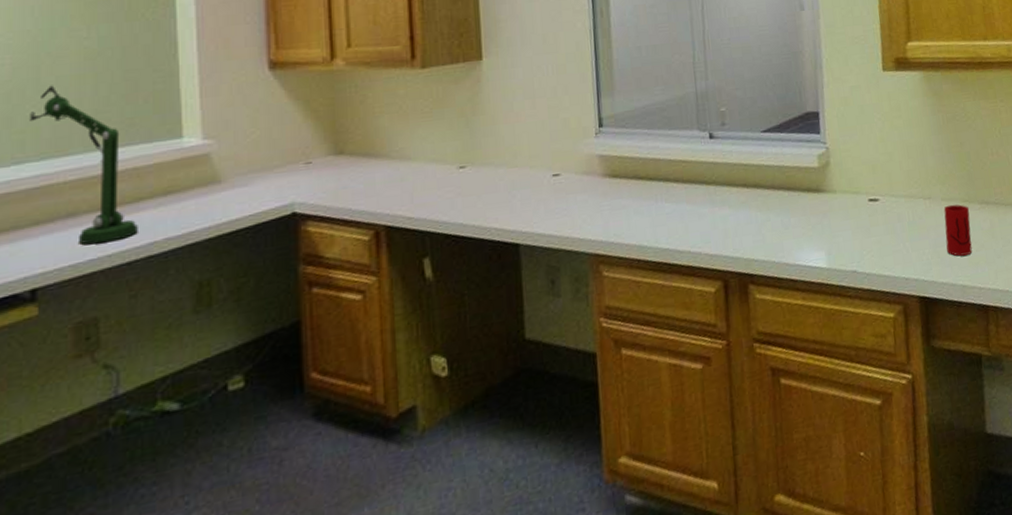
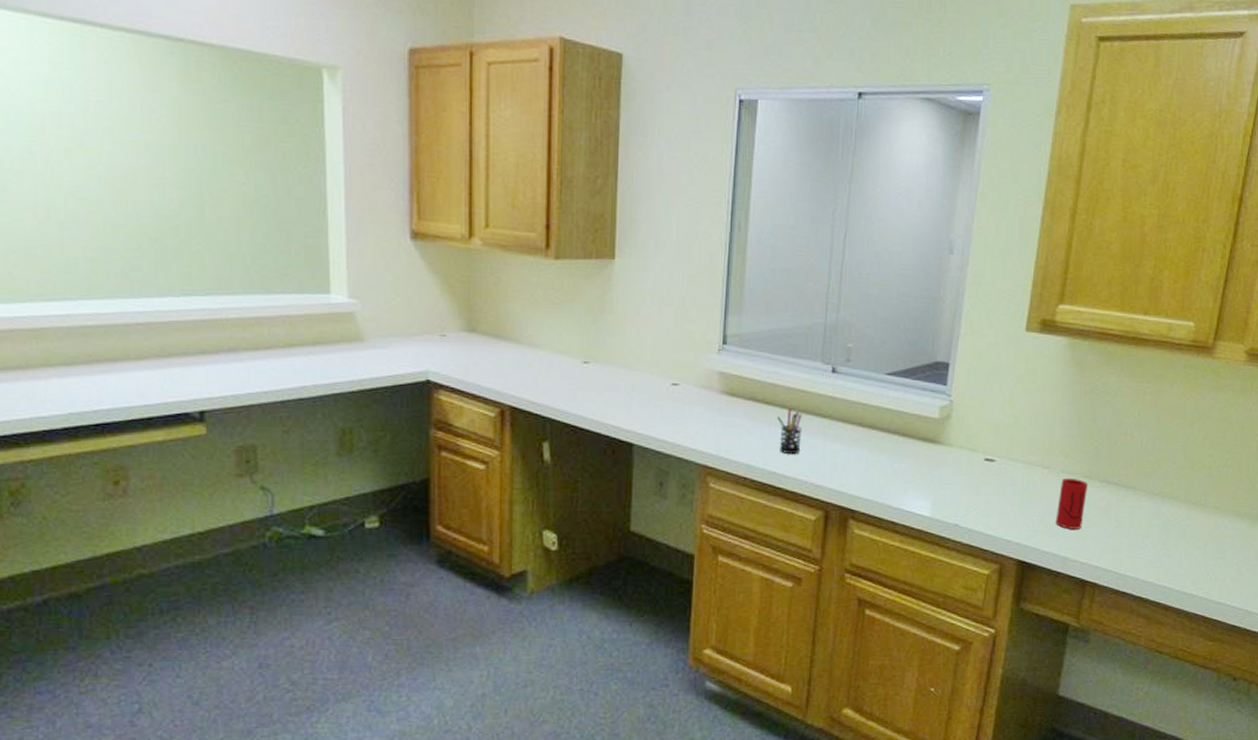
desk lamp: present [30,85,138,245] -> none [195,225,290,380]
pen holder: none [662,180,690,228] -> present [777,408,802,455]

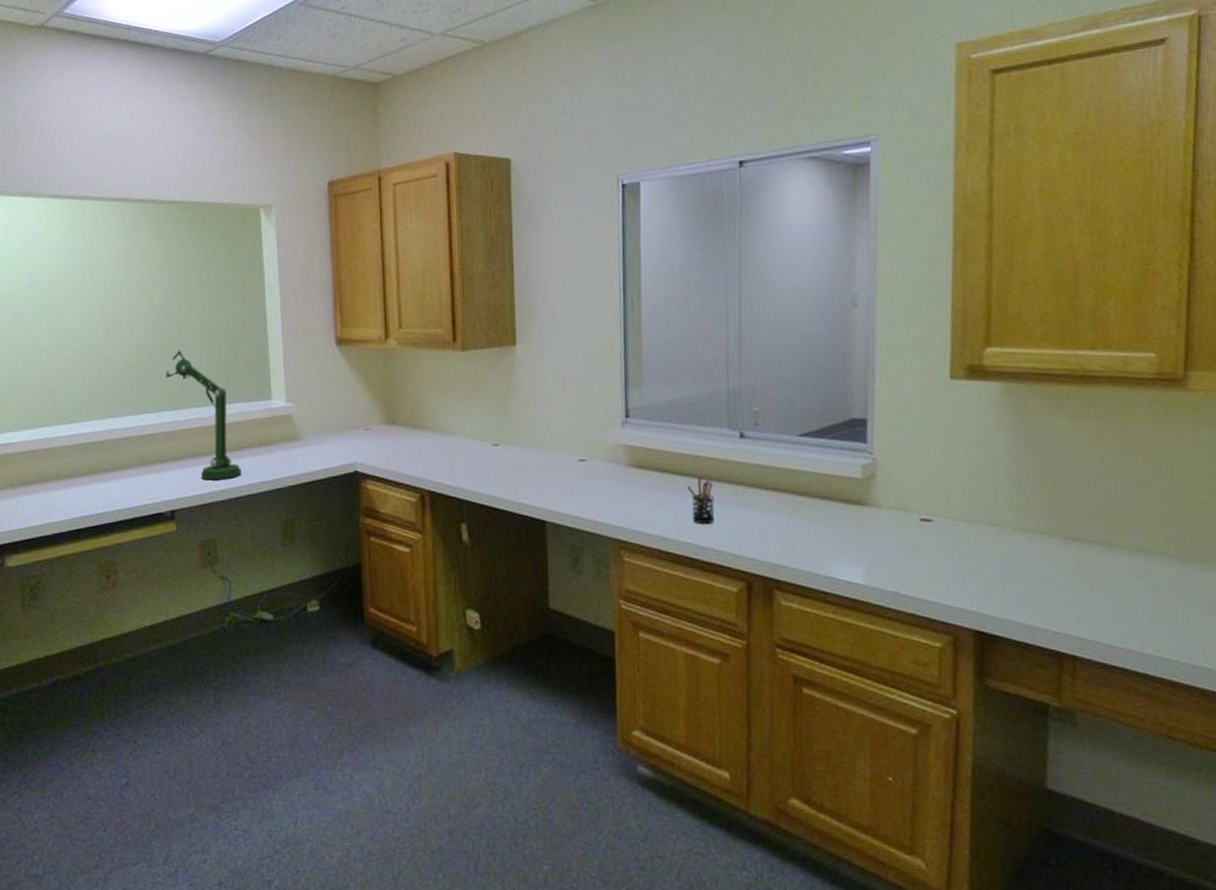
desk lamp: none [195,225,290,380] -> present [166,350,241,481]
cup: present [1056,477,1089,529] -> none [1014,535,1050,594]

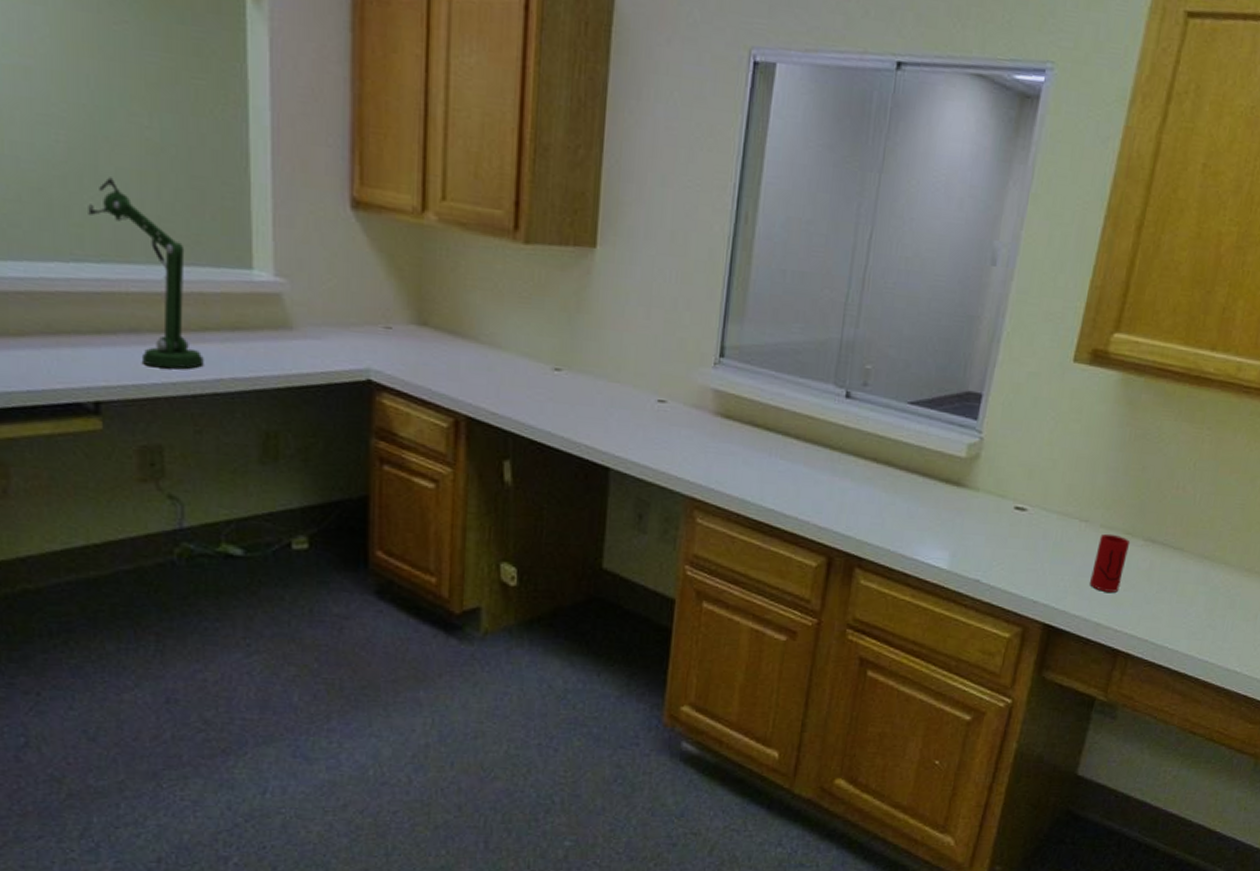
pen holder: present [687,477,715,525] -> none [779,437,808,491]
cup: none [1014,535,1050,594] -> present [1090,533,1131,593]

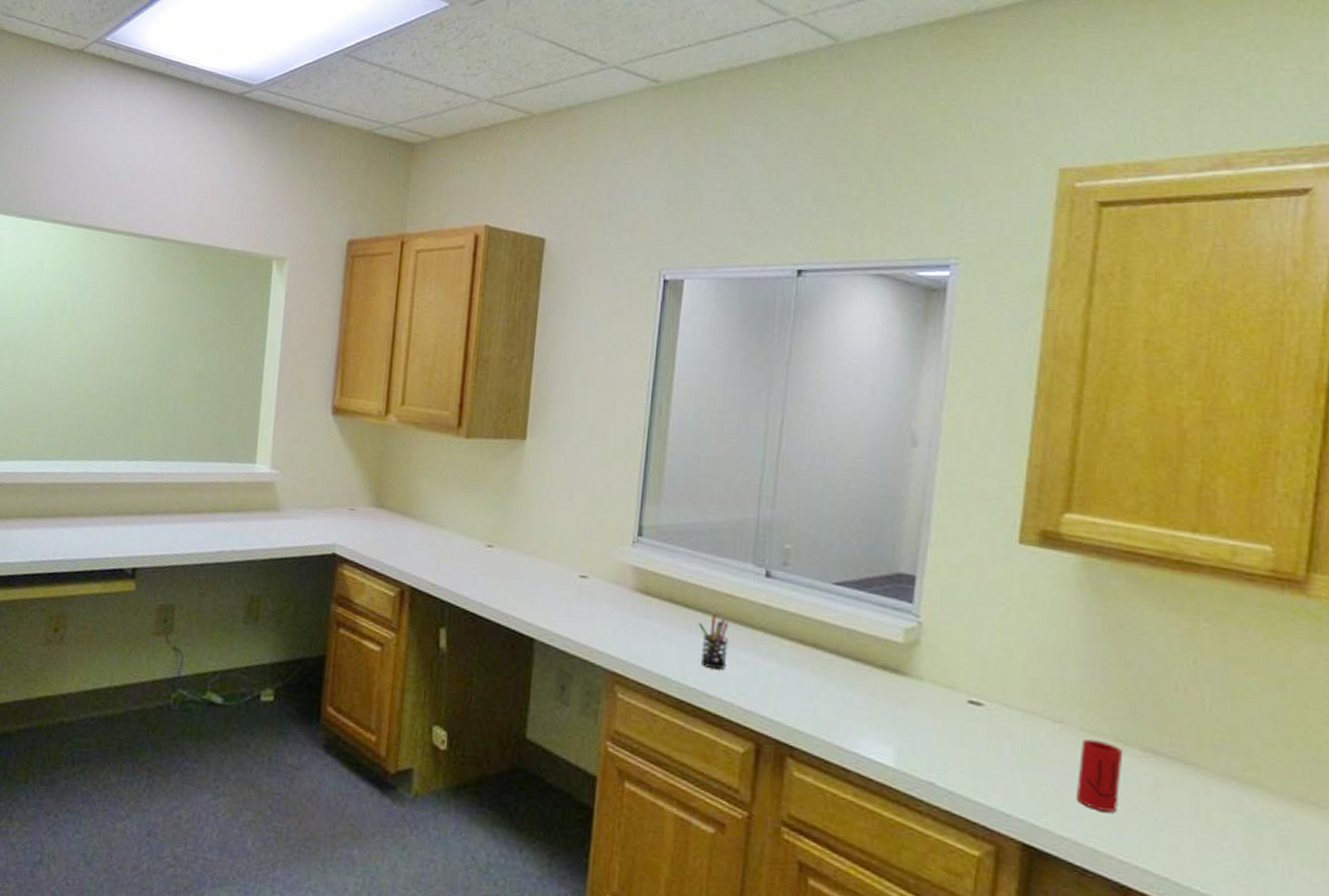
desk lamp: present [88,177,204,370] -> none [149,398,213,543]
pen holder: none [779,437,808,491] -> present [699,614,729,670]

